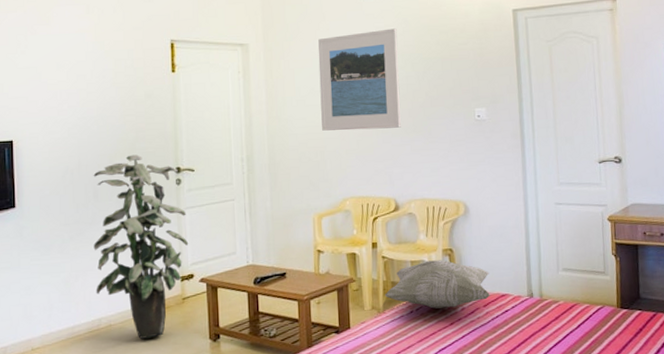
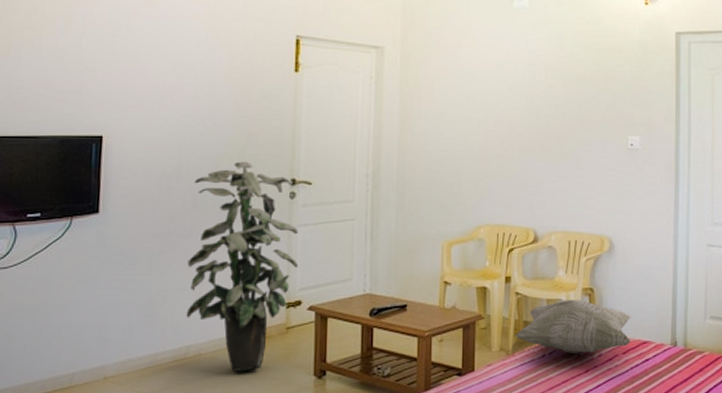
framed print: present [318,28,401,131] -> none [459,42,550,151]

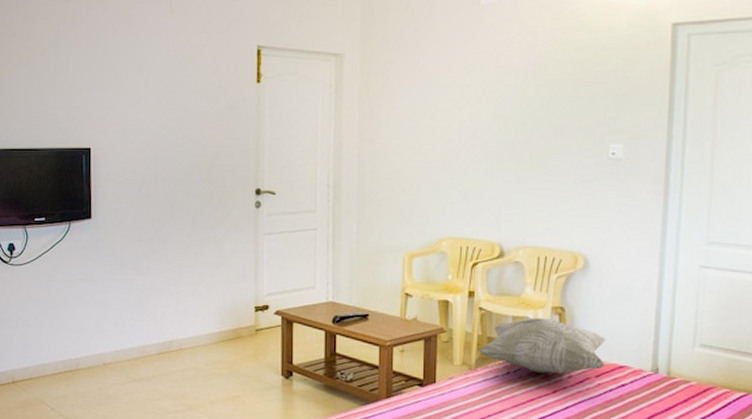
indoor plant: present [186,161,299,372] -> none [167,171,265,367]

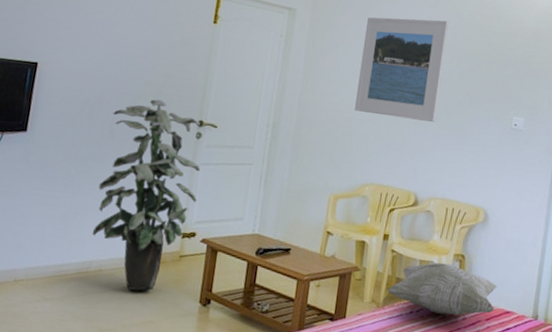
indoor plant: none [167,171,265,367] -> present [92,99,201,291]
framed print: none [421,42,521,161] -> present [355,17,449,122]

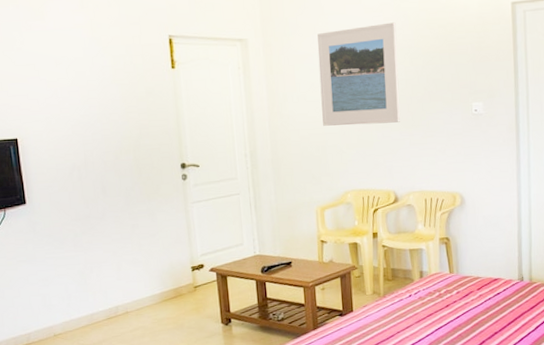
indoor plant: present [92,99,201,291] -> none [100,151,198,324]
decorative pillow: present [387,262,498,316] -> none [385,247,484,293]

